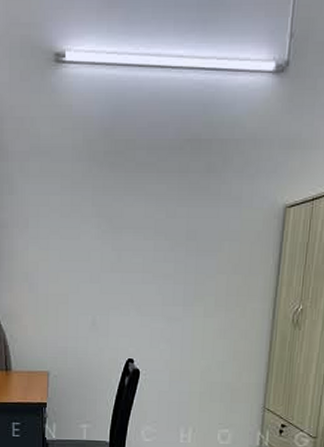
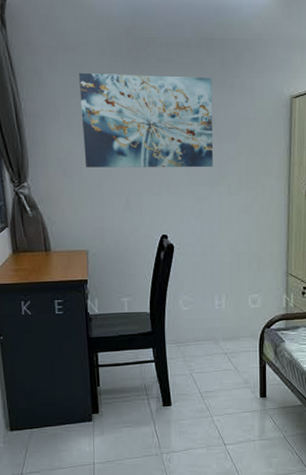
wall art: none [51,179,195,286] -> present [79,72,214,168]

